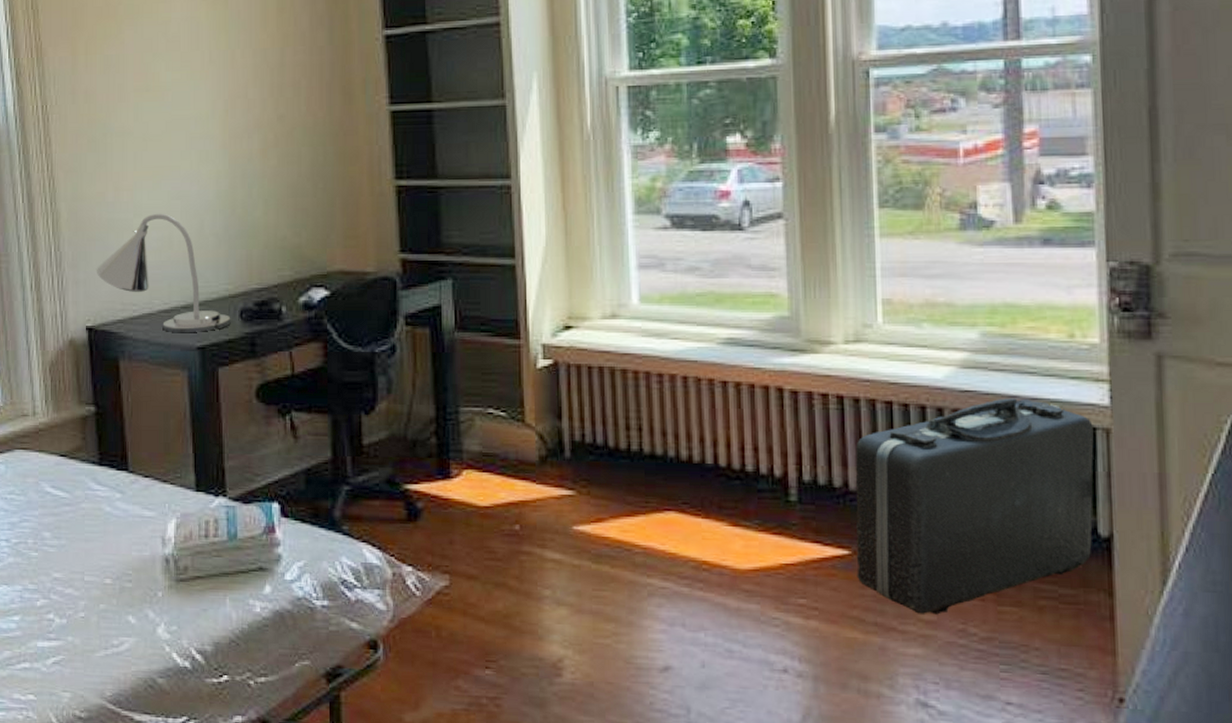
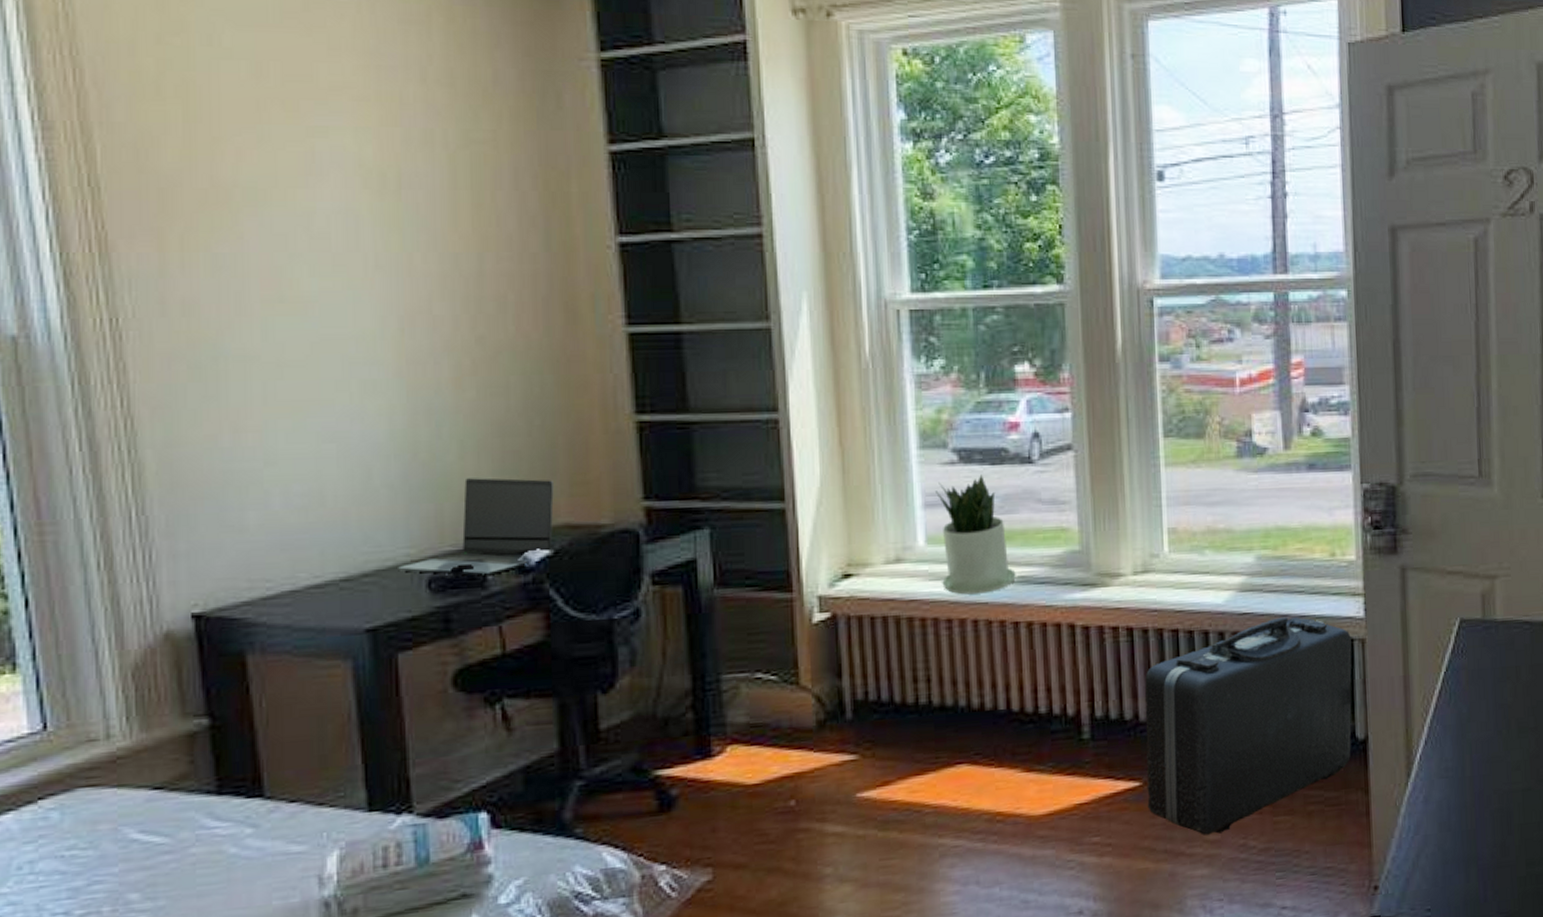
table lamp: present [96,213,231,332] -> none [205,460,415,613]
laptop: none [220,230,332,310] -> present [398,478,554,577]
planter: none [649,239,725,352] -> present [936,474,1016,595]

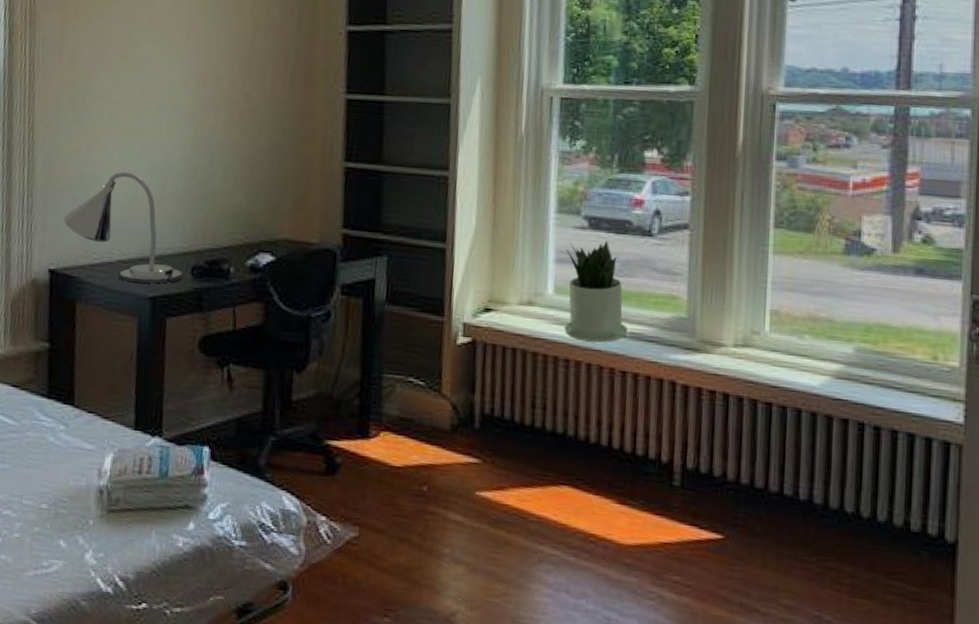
table lamp: none [205,460,415,613] -> present [63,171,183,284]
laptop: present [398,478,554,577] -> none [174,196,282,271]
suitcase: present [1144,617,1352,836] -> none [727,409,948,601]

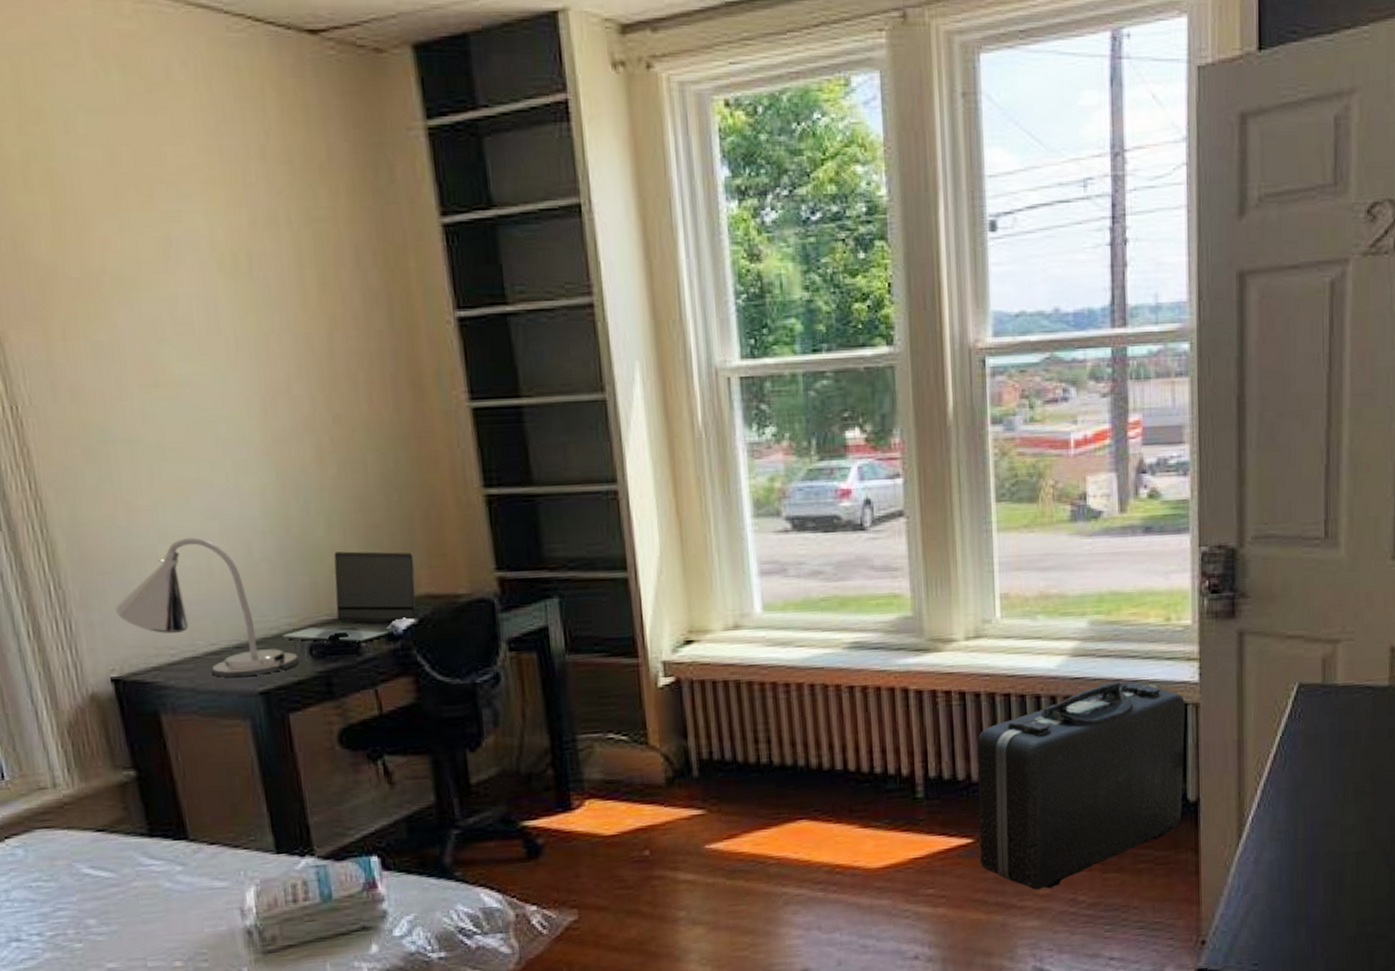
laptop: none [174,196,282,271] -> present [282,551,417,644]
planter: present [564,240,628,343] -> none [771,542,850,660]
suitcase: none [727,409,948,601] -> present [977,681,1185,890]

